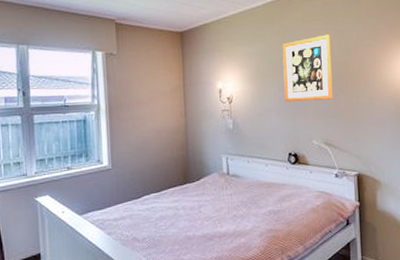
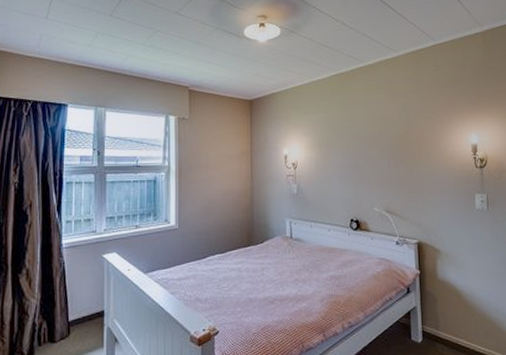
wall art: present [282,34,333,102] -> none [346,106,394,169]

